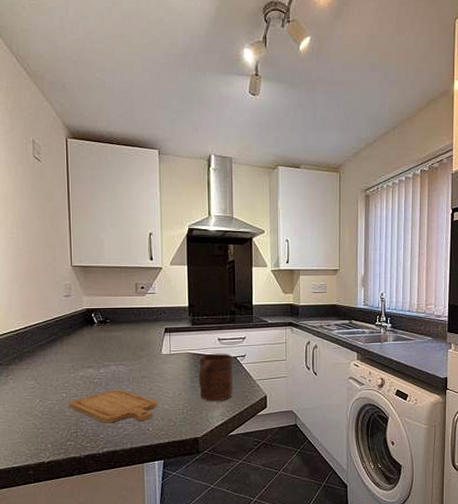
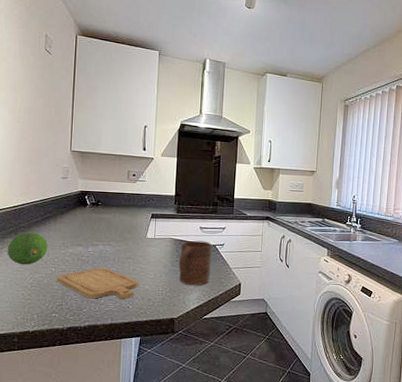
fruit: none [12,357,57,393] -> present [7,232,48,265]

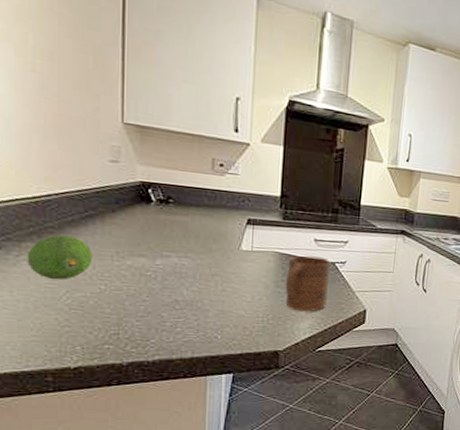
chopping board: present [57,267,139,300] -> none [109,286,231,328]

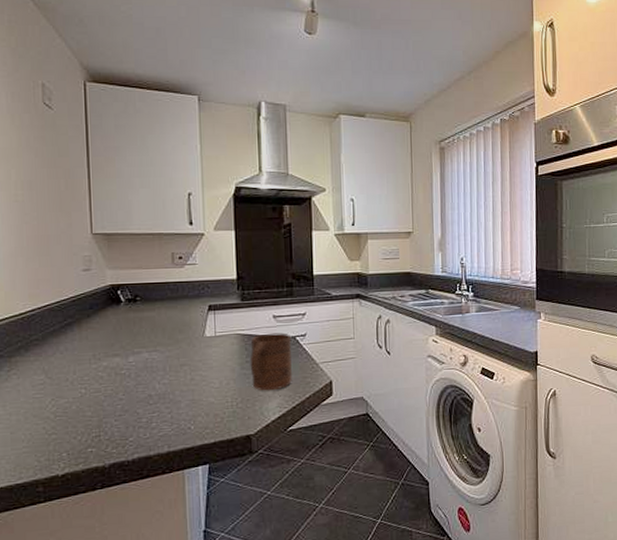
fruit: present [27,234,93,280] -> none [16,345,73,390]

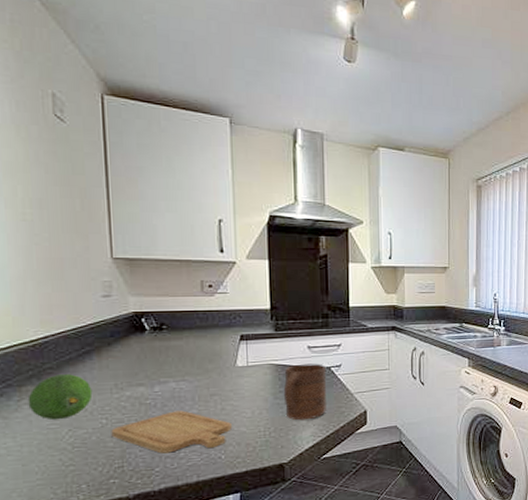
fruit: none [16,345,73,390] -> present [27,374,93,420]
chopping board: none [89,380,201,423] -> present [111,410,232,454]

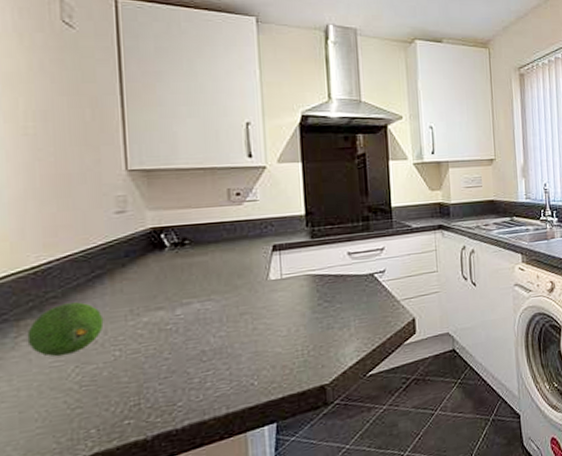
chopping board: present [111,410,232,454] -> none [125,333,265,386]
cup: present [283,363,326,421] -> none [322,270,371,336]

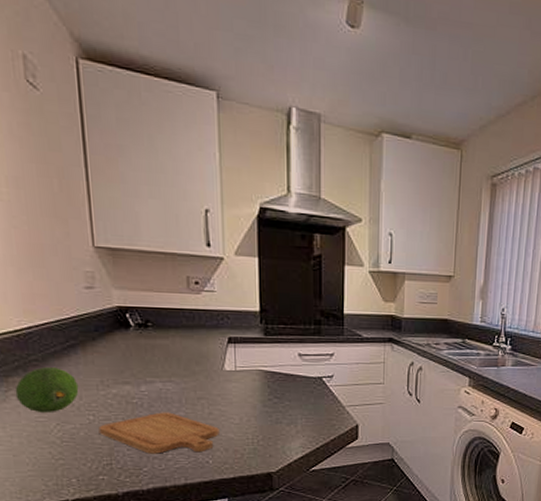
chopping board: none [125,333,265,386] -> present [98,412,219,454]

